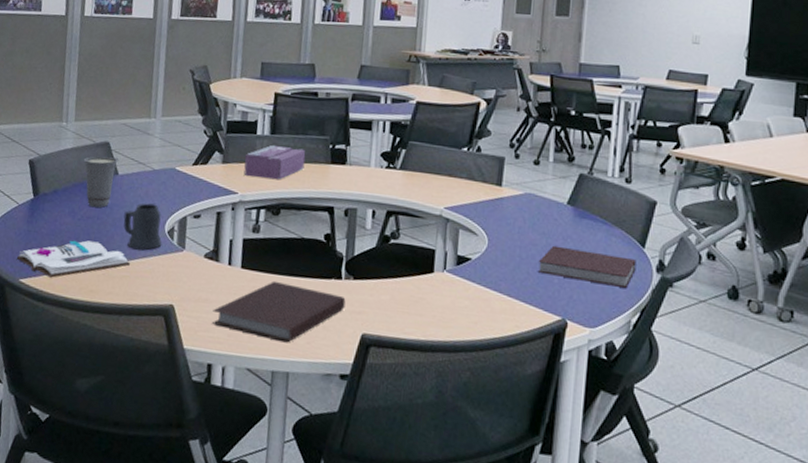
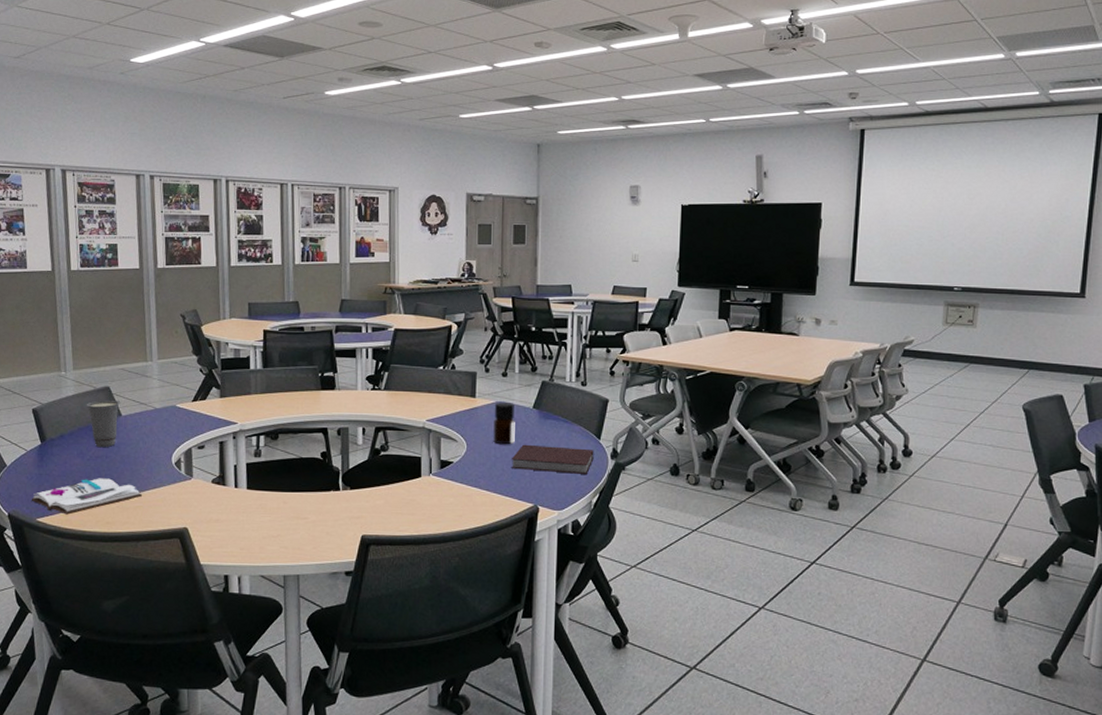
mug: present [123,203,162,251] -> none [131,439,171,482]
notebook: present [211,280,346,343] -> none [224,497,345,550]
tissue box: present [243,144,306,180] -> none [240,377,298,409]
bottle: none [519,193,546,244] -> present [493,401,515,445]

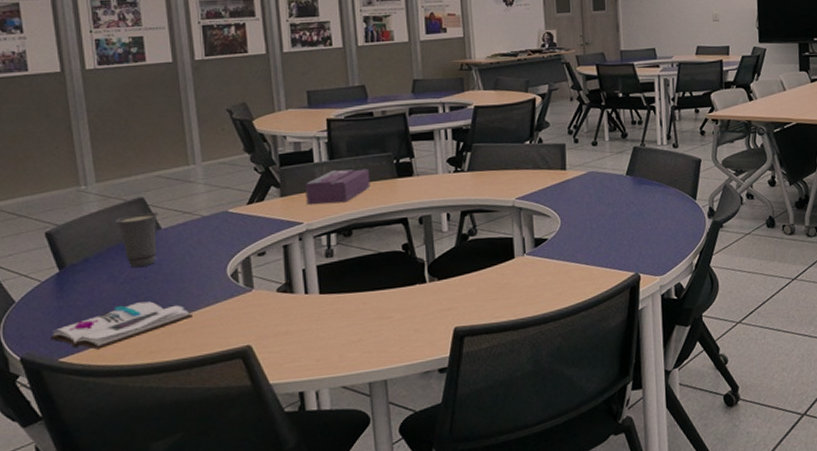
tissue box: none [240,377,298,409] -> present [304,168,371,204]
bottle: present [493,401,515,445] -> none [587,171,610,216]
notebook: present [512,444,594,474] -> none [609,210,691,239]

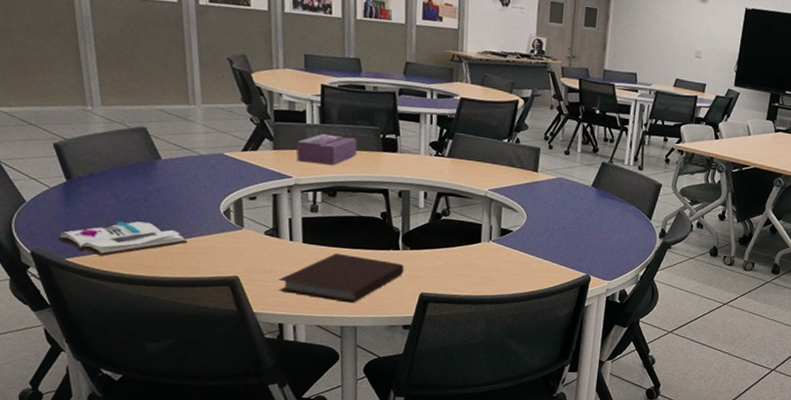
cup: present [115,211,159,268] -> none [118,140,160,191]
notebook: none [296,297,434,355] -> present [278,252,404,303]

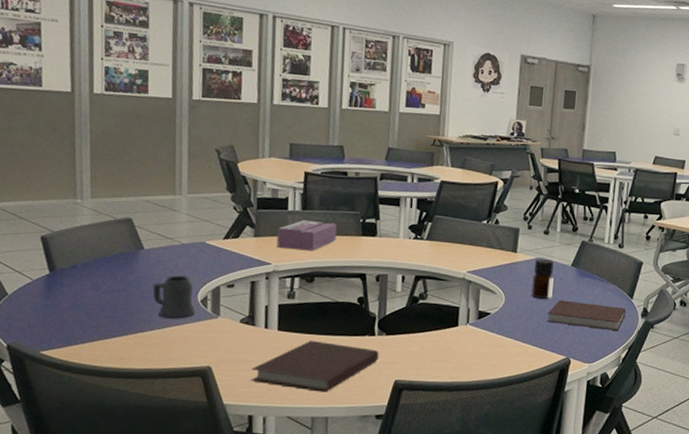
book: present [57,221,187,257] -> none [35,312,162,349]
mug: none [174,186,219,230] -> present [152,275,196,319]
bottle: none [552,178,575,218] -> present [531,258,554,299]
notebook: none [568,219,645,250] -> present [547,300,626,331]

